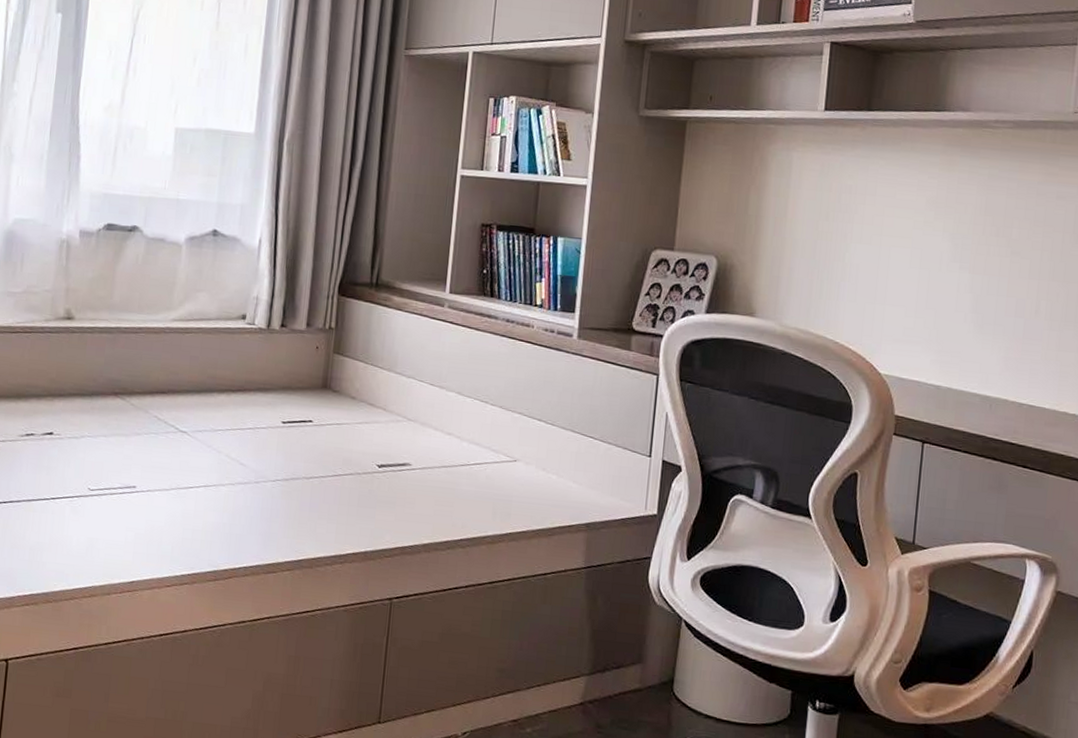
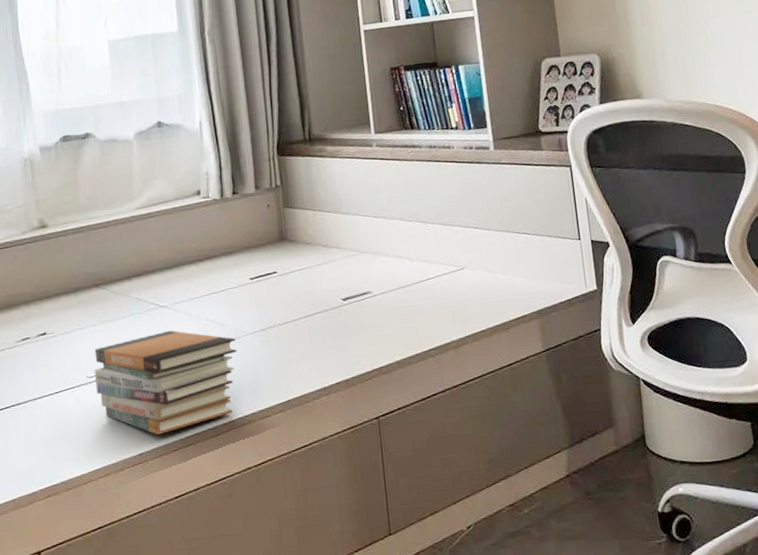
book stack: none [96,458,255,566] -> present [94,330,237,435]

